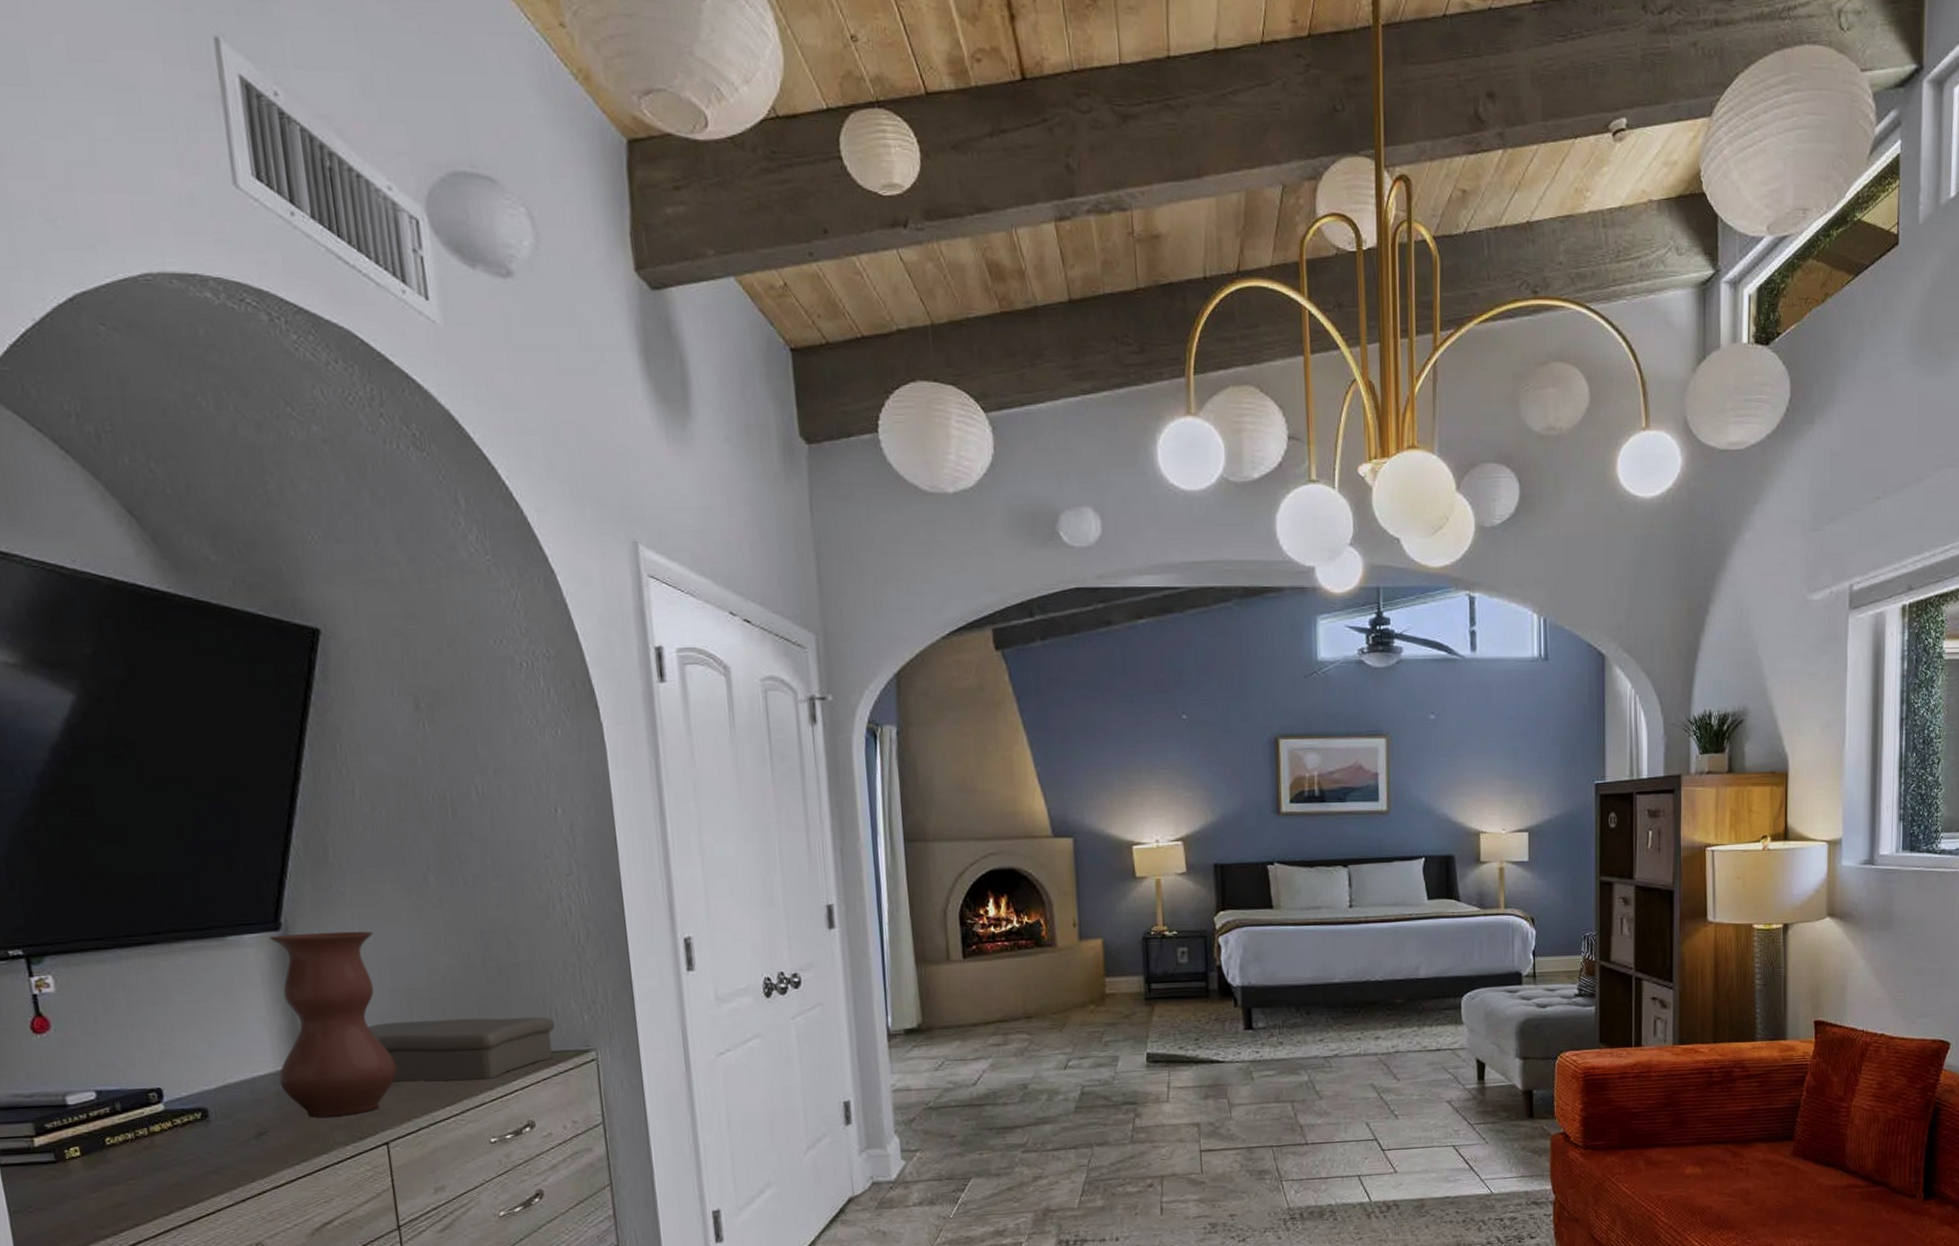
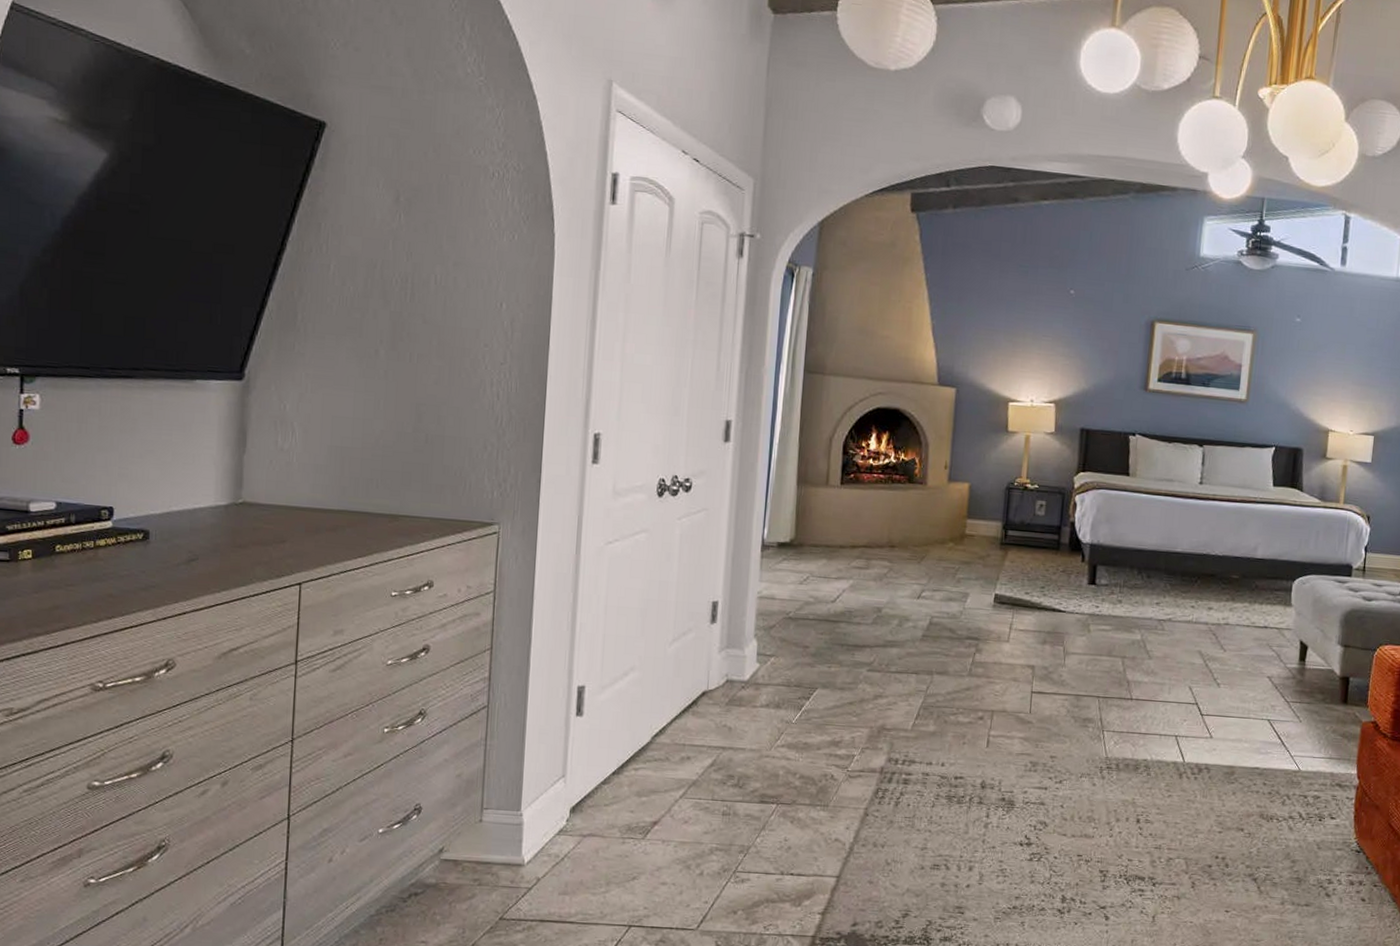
vase: present [269,931,398,1118] -> none [216,384,324,554]
decorative box: present [368,1017,555,1082] -> none [302,475,467,539]

